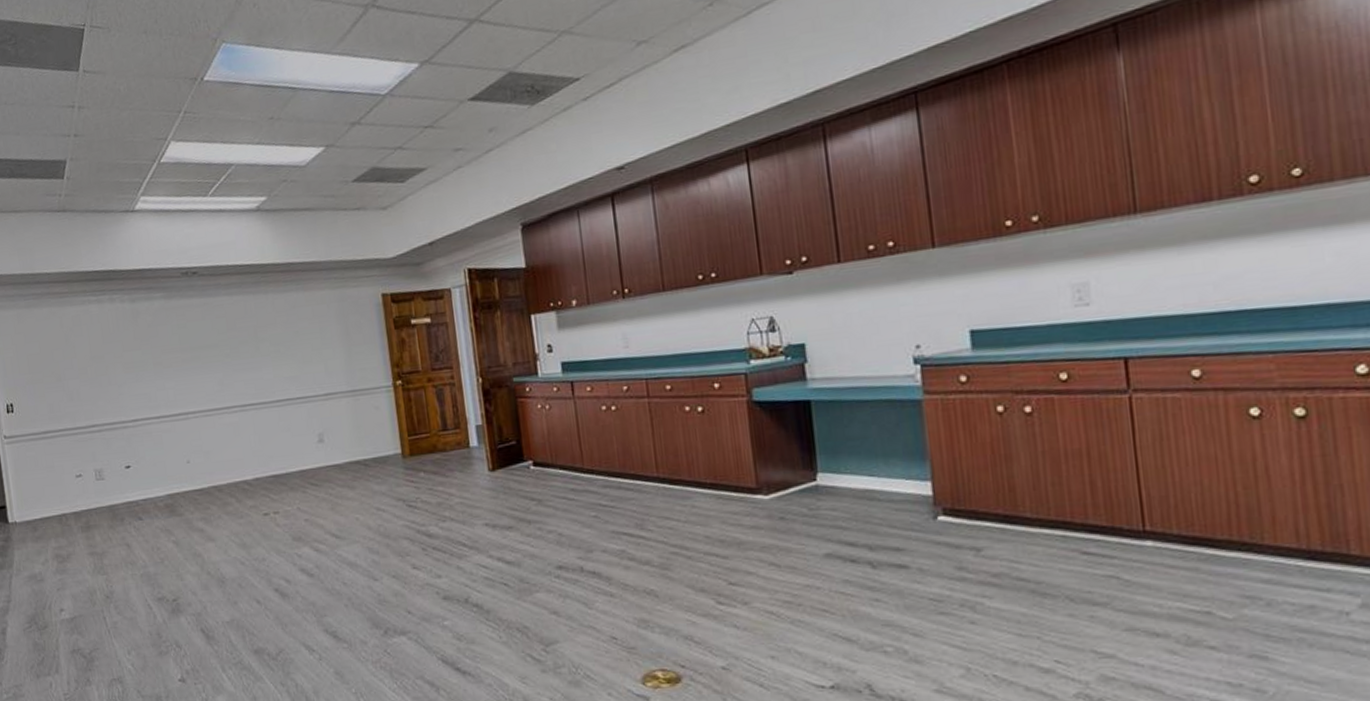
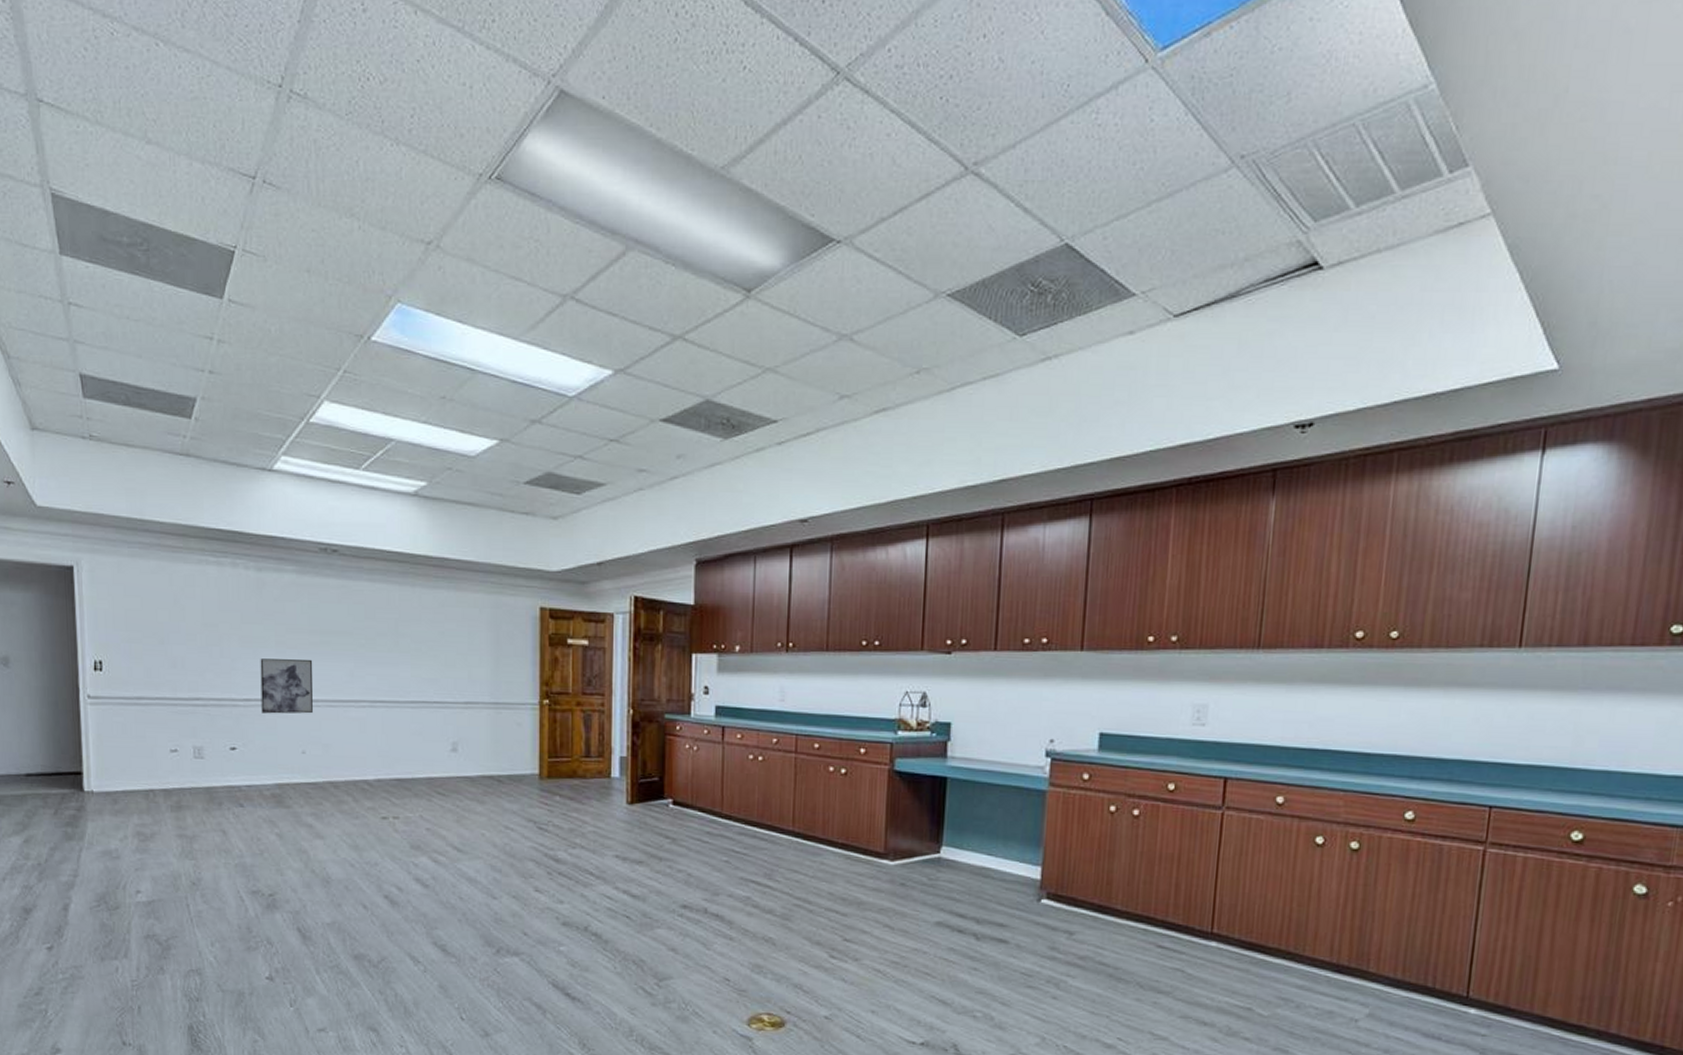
wall art: none [142,376,192,431] -> present [260,658,313,714]

